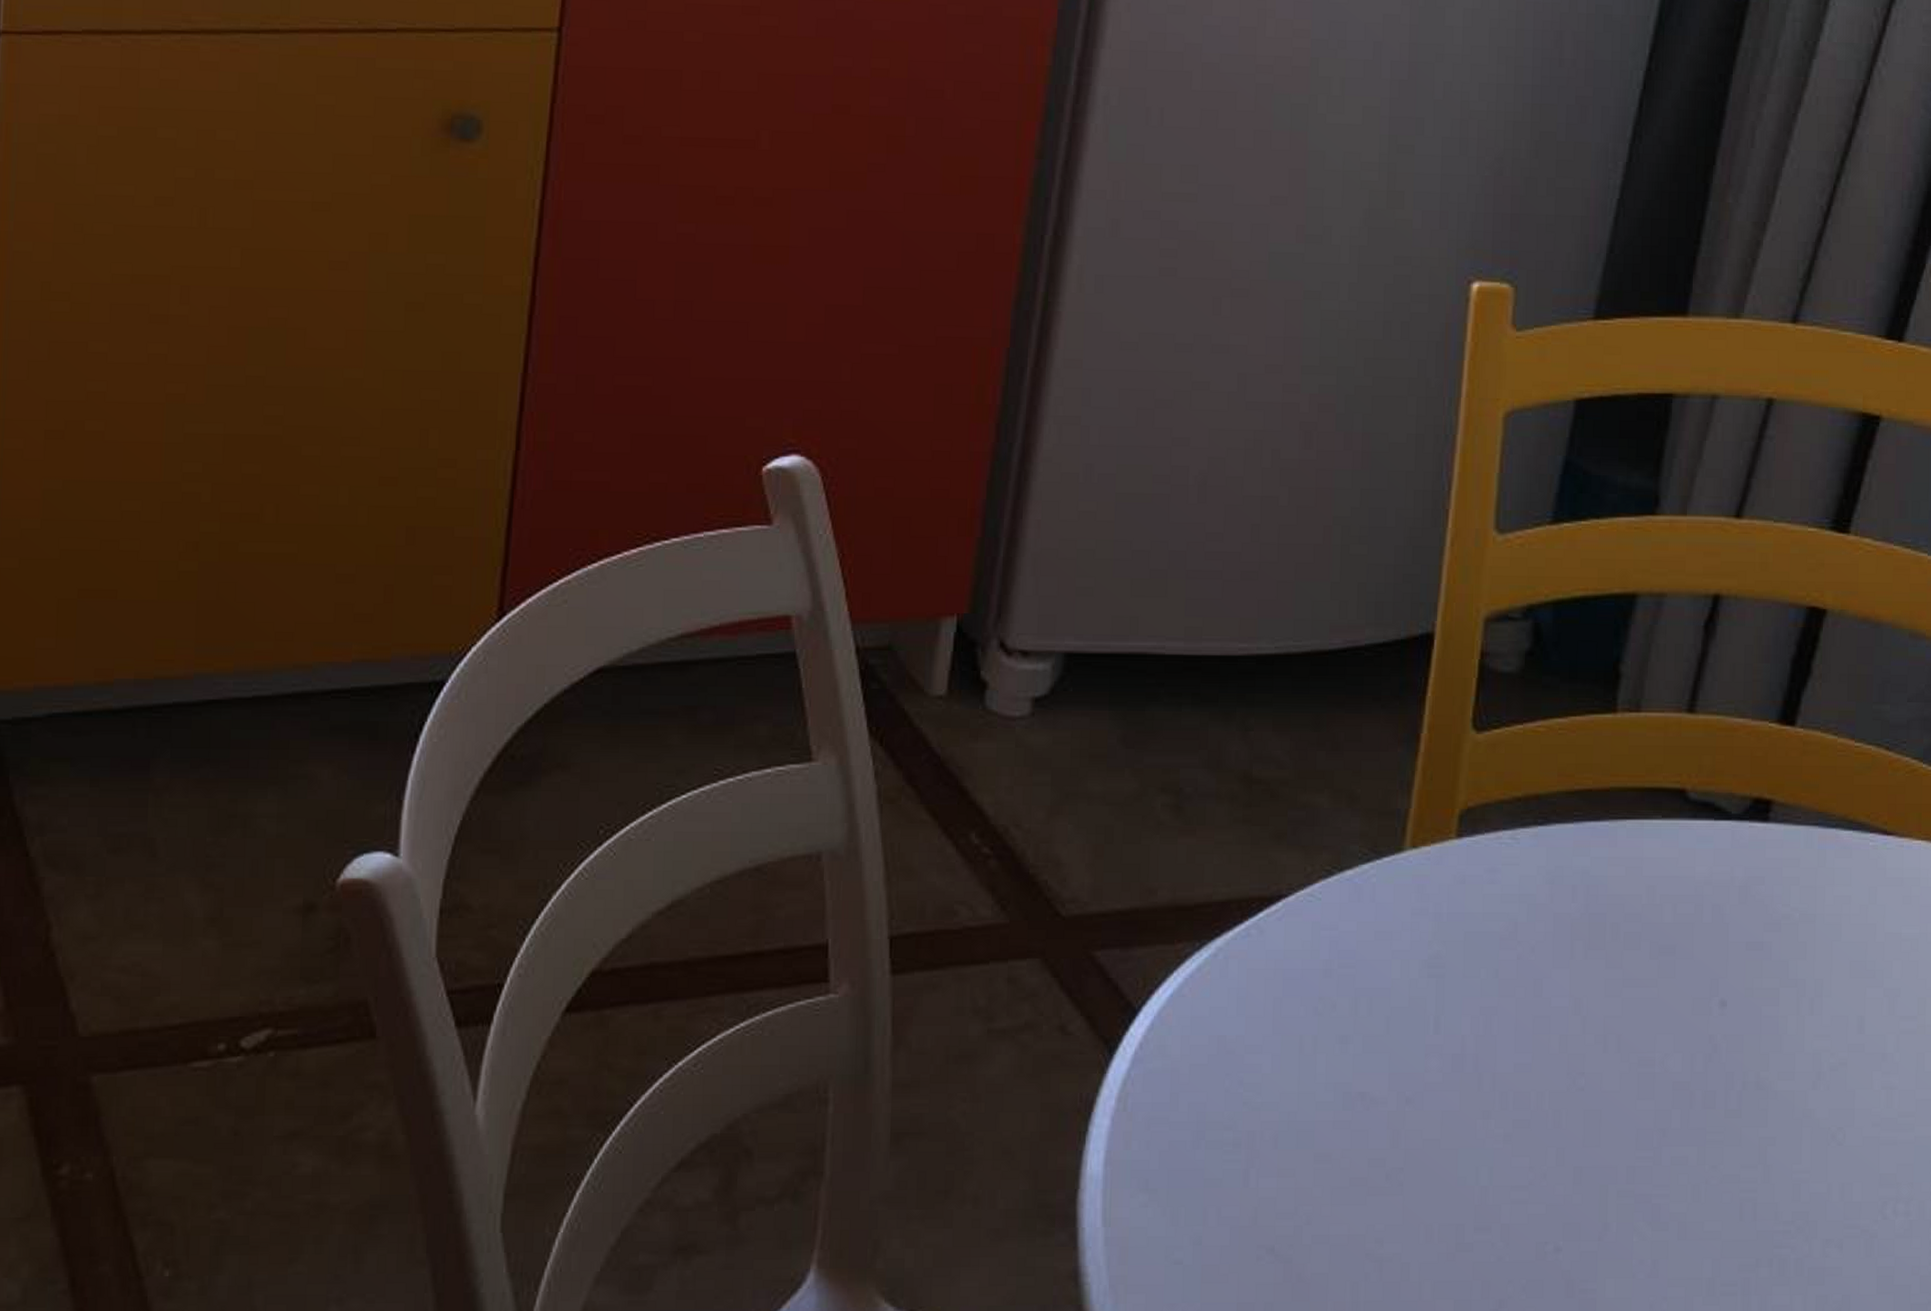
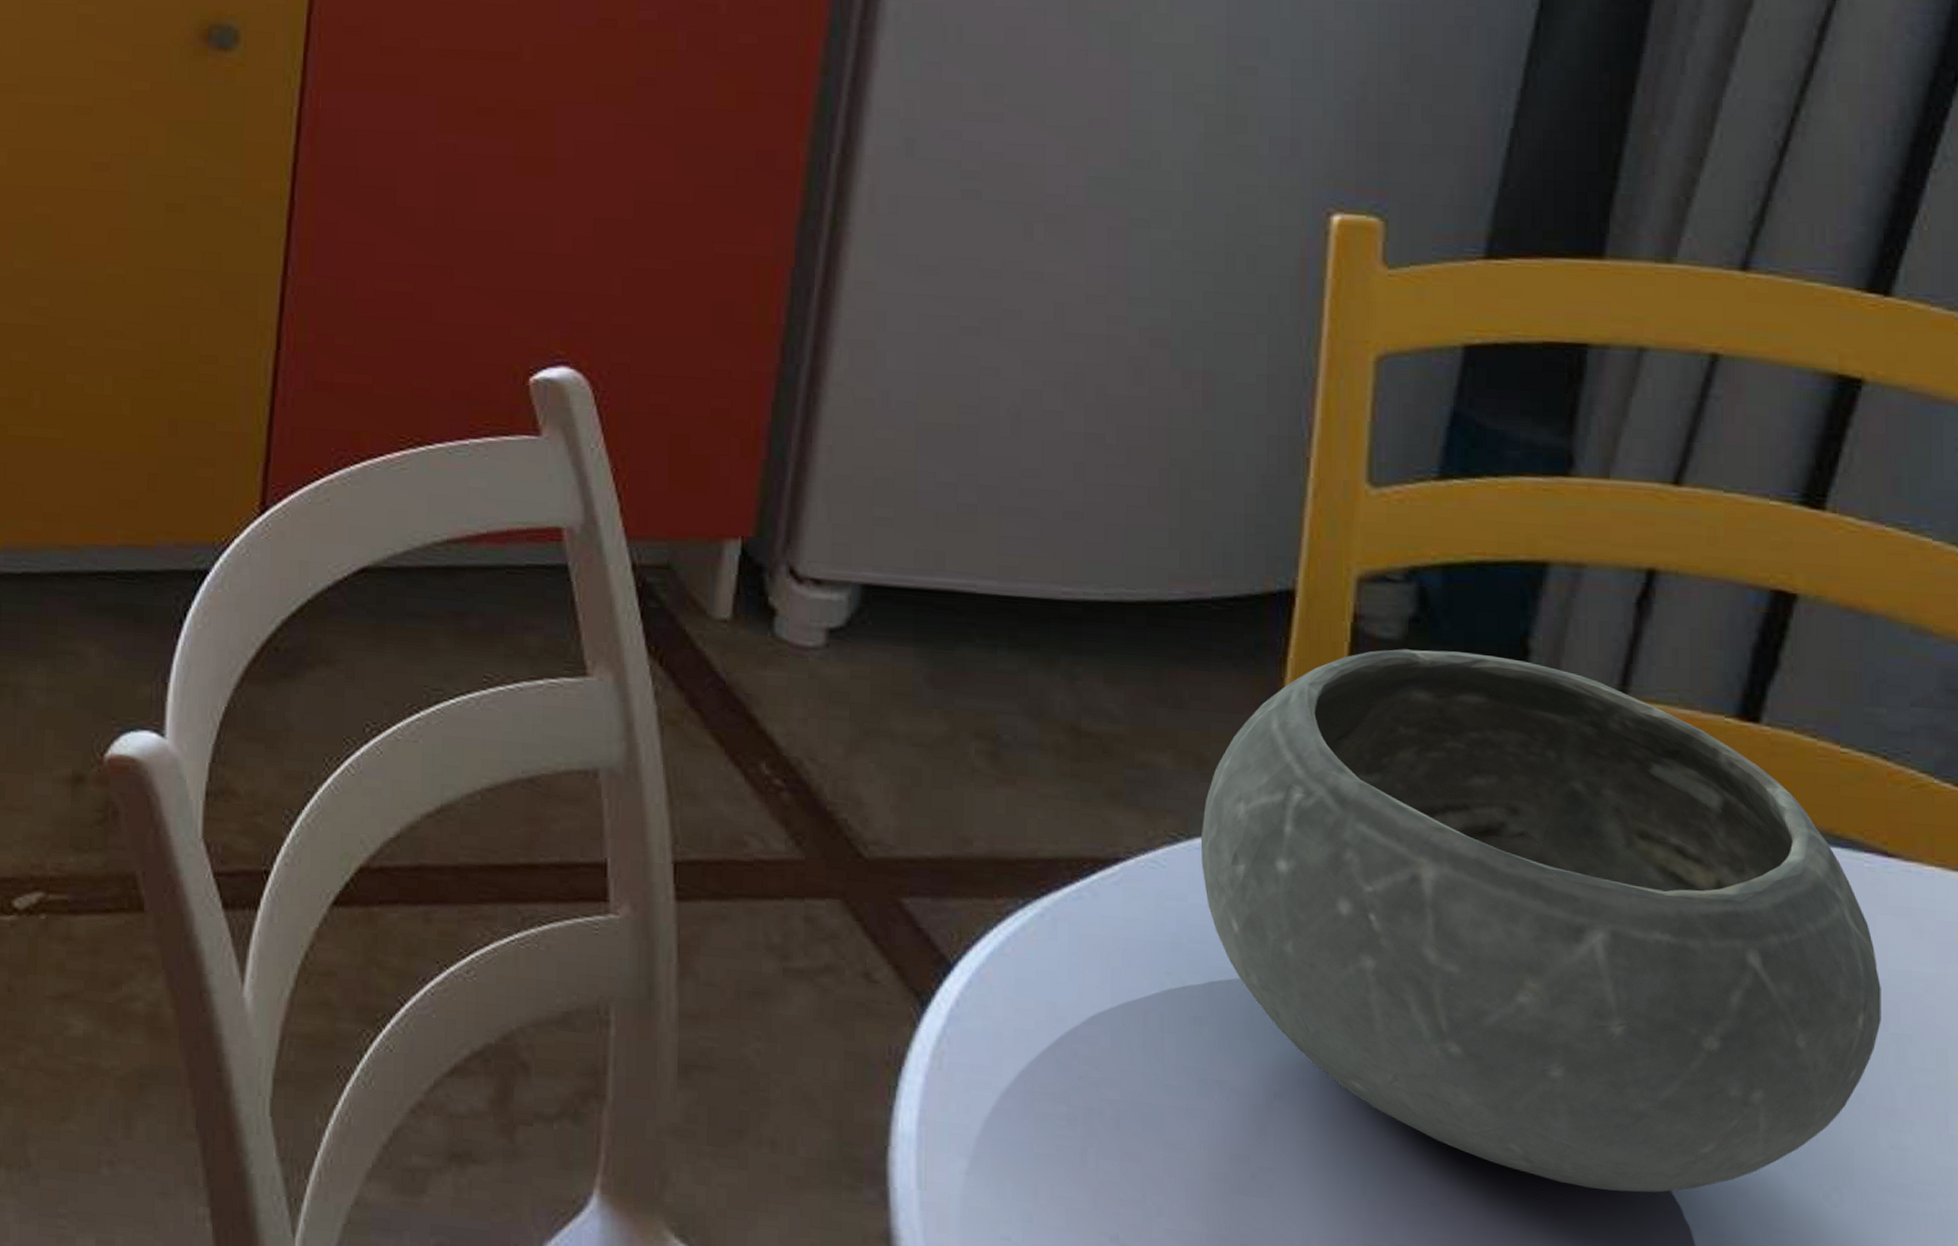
bowl: none [1350,680,1879,1153] -> present [1200,649,1881,1193]

